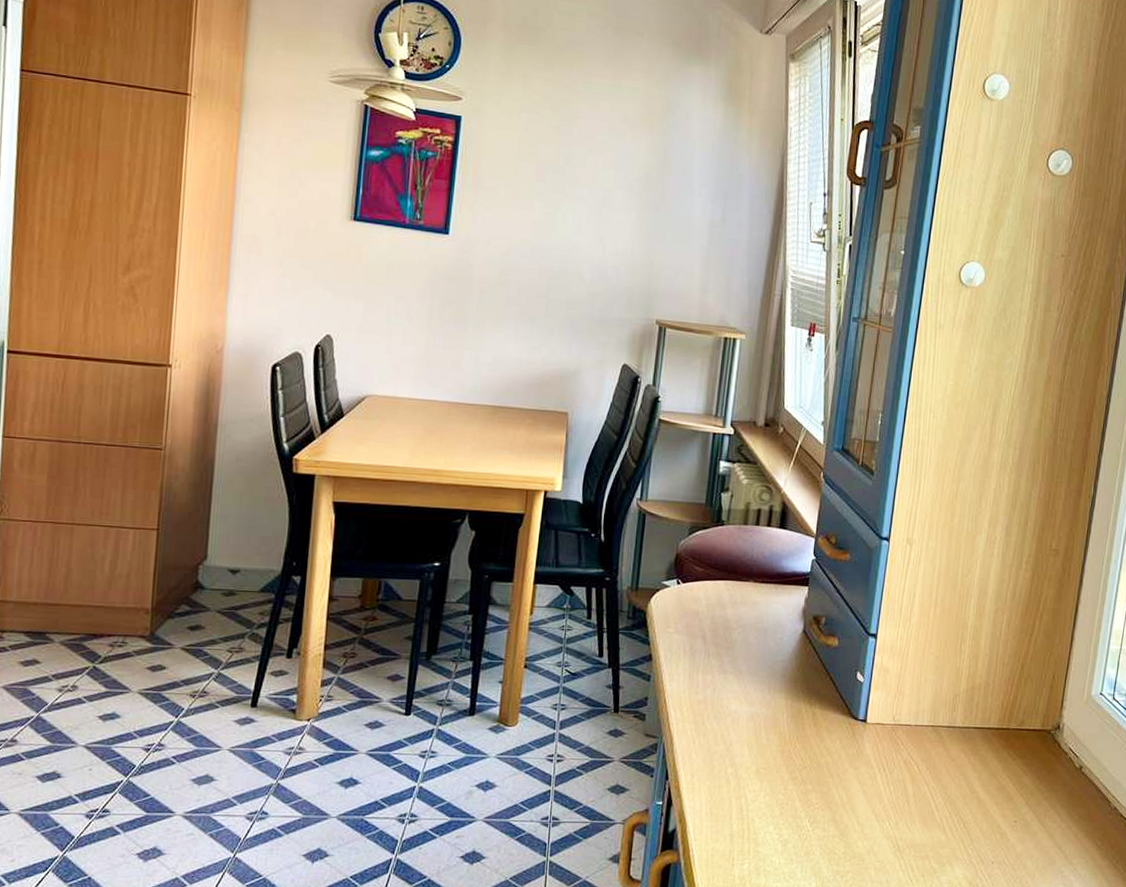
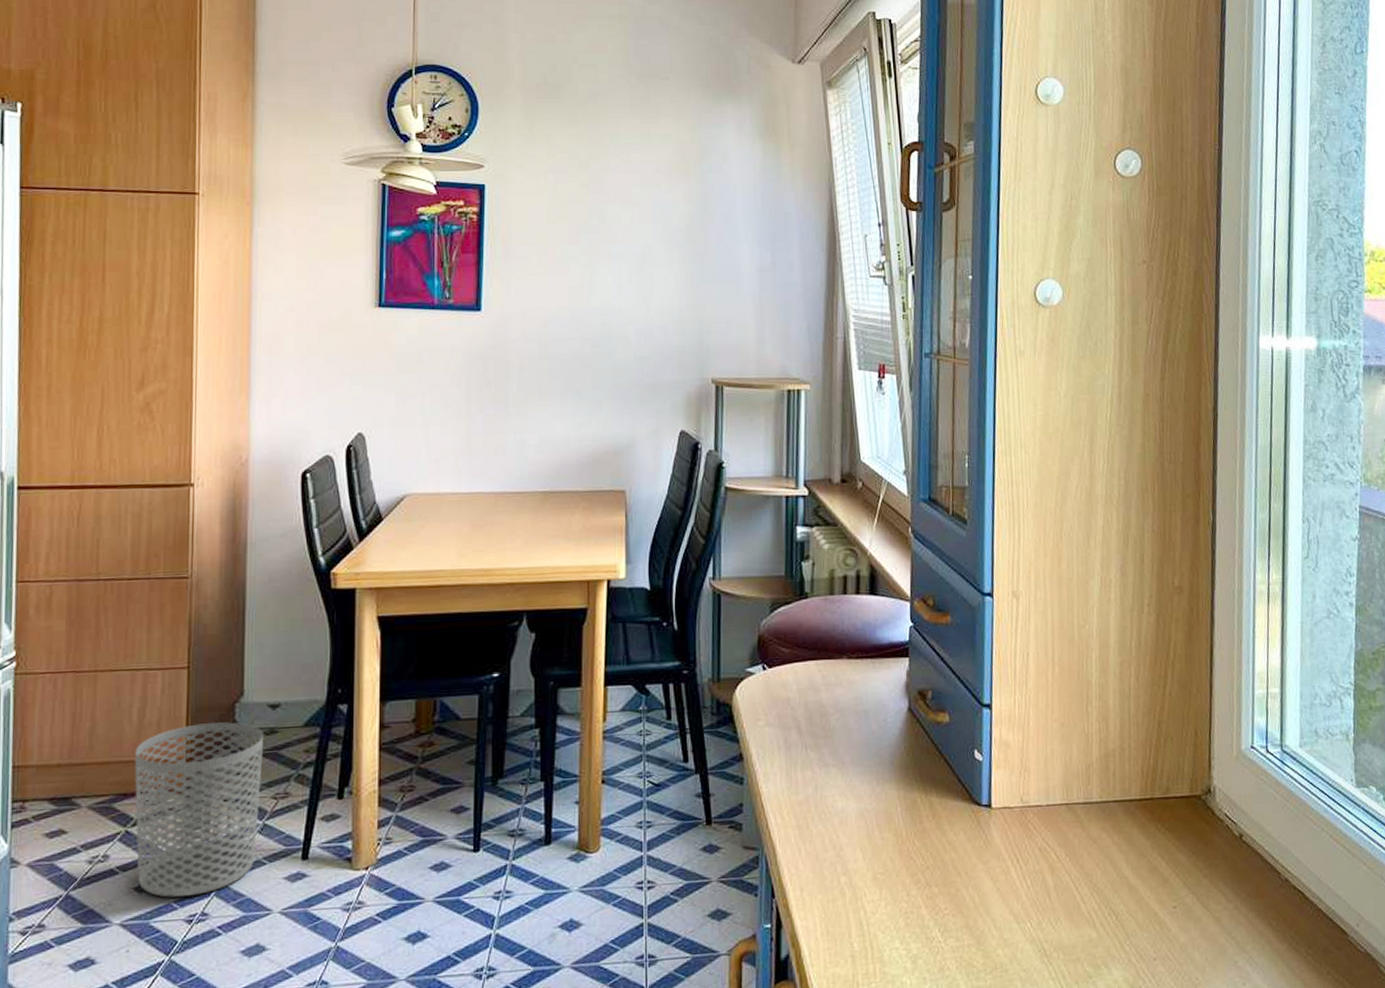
waste bin: none [102,580,223,728] -> present [134,722,263,898]

